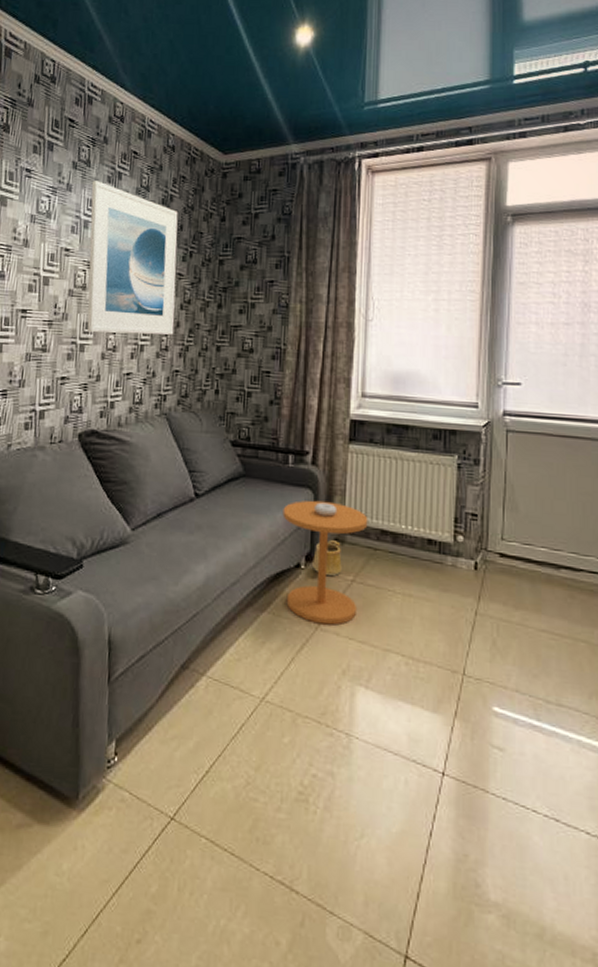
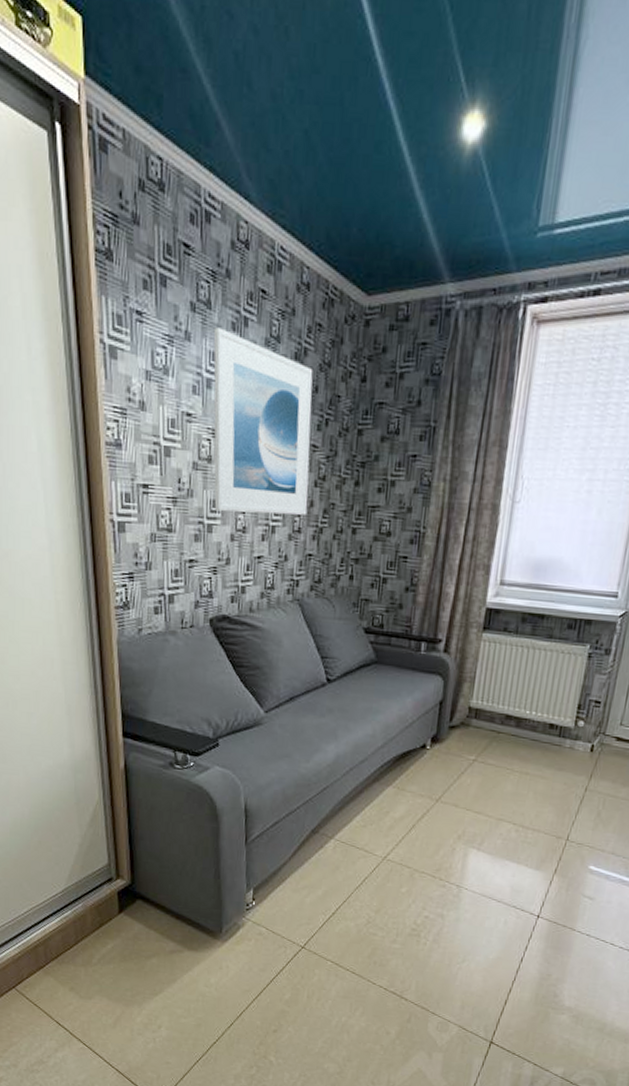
side table: present [282,500,368,625] -> none [410,686,495,798]
watering can: present [312,540,342,577] -> none [437,724,467,756]

